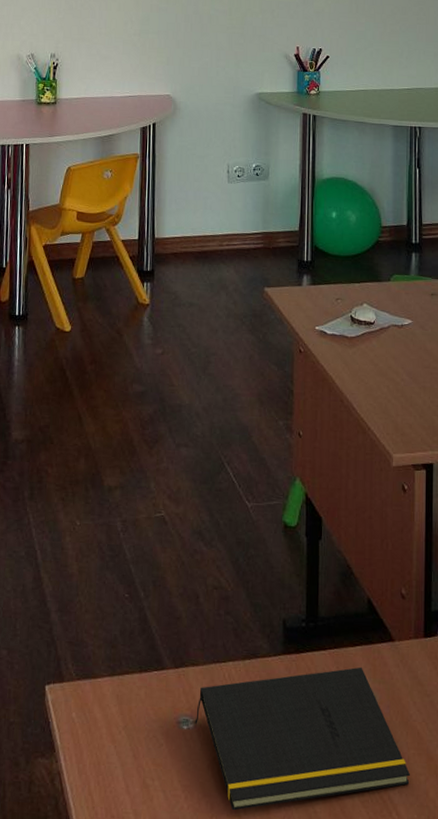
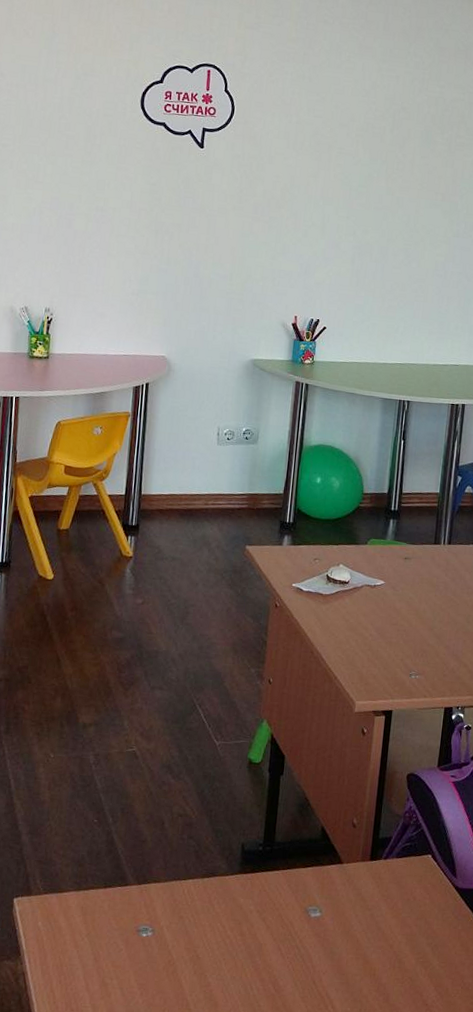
notepad: present [195,667,411,811] -> none [153,885,348,1005]

